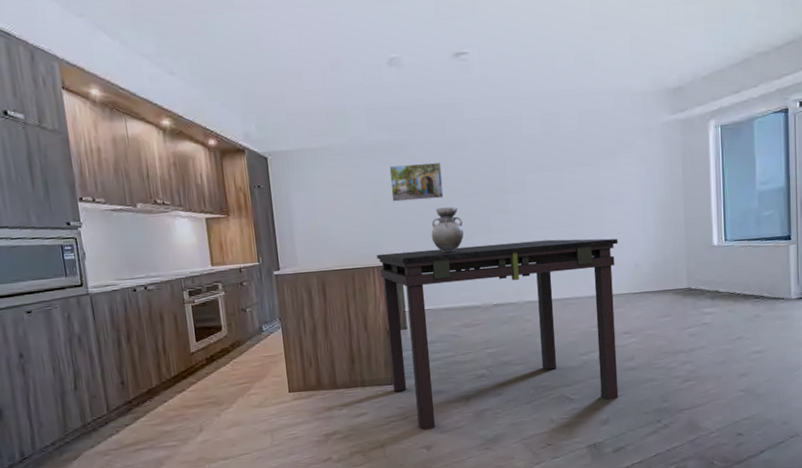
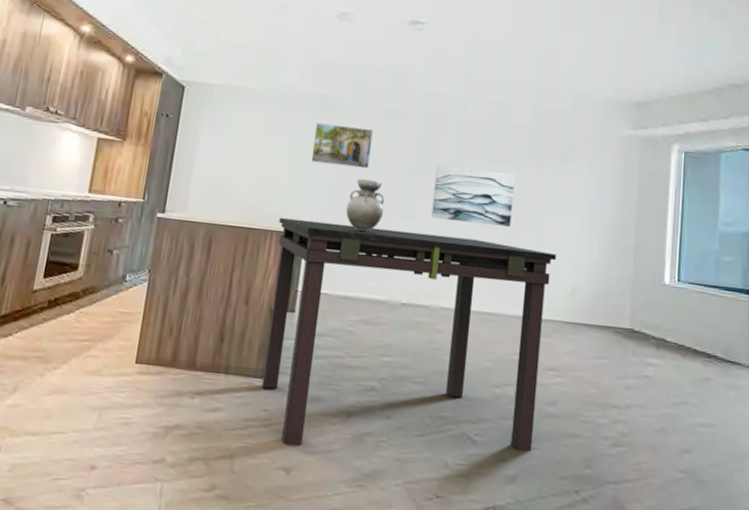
wall art: none [502,176,575,229] -> present [431,164,515,227]

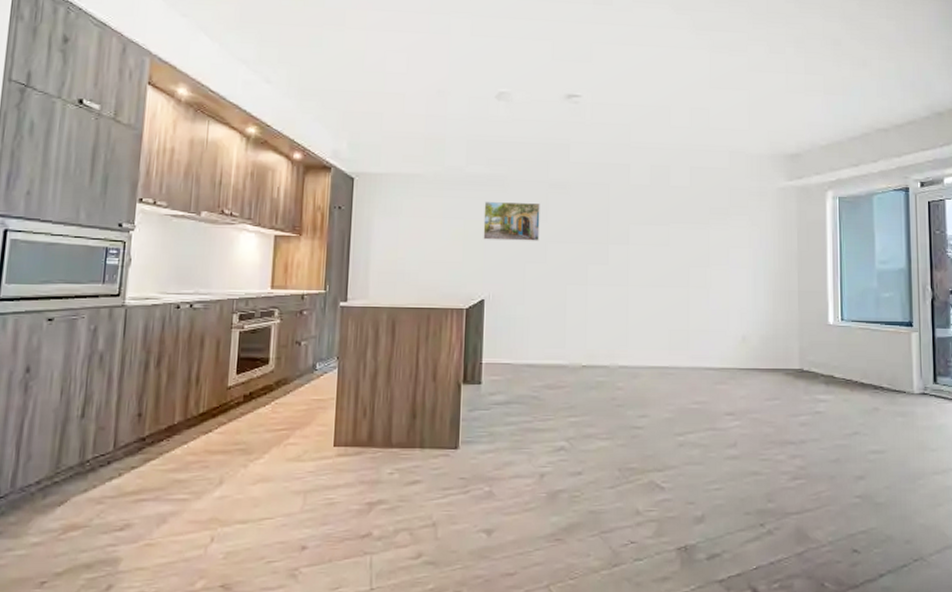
dining table: present [261,217,557,452] -> none [456,295,726,509]
vase: present [346,179,385,232] -> none [521,252,558,302]
wall art: present [431,164,515,227] -> none [603,230,680,284]

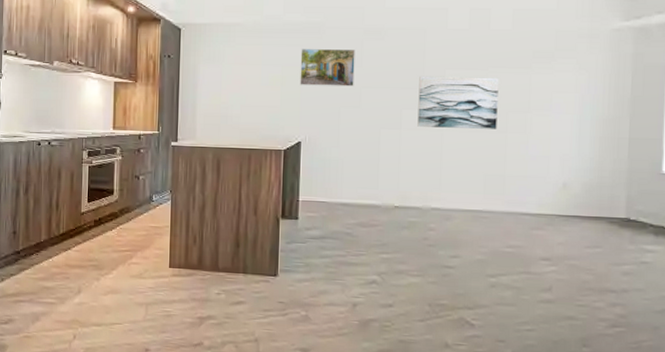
wall art: none [603,230,680,284] -> present [417,76,499,129]

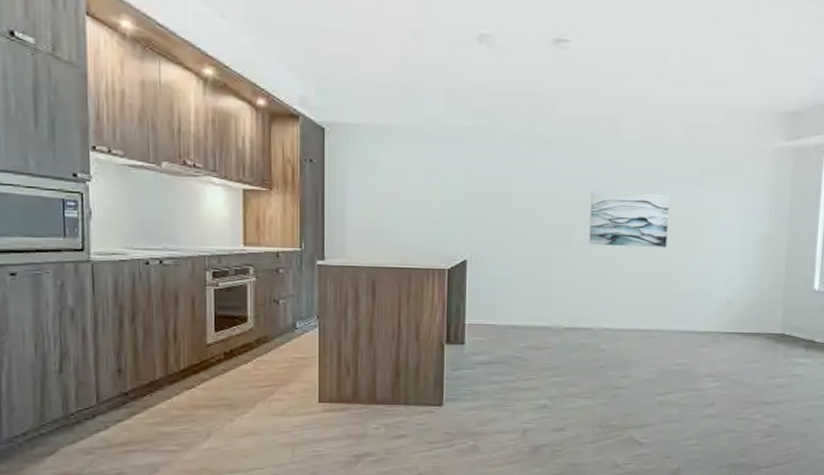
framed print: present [300,49,355,87] -> none [464,157,525,201]

